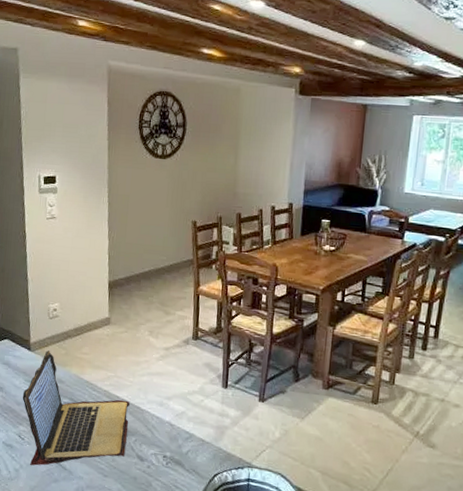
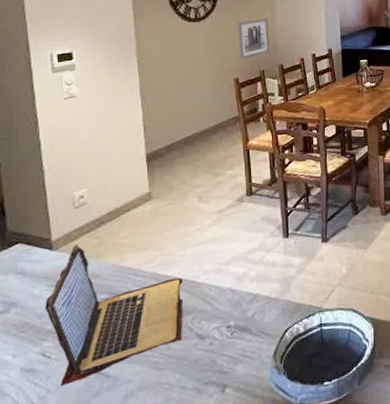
wall art: none [199,161,232,204] -> present [238,18,270,60]

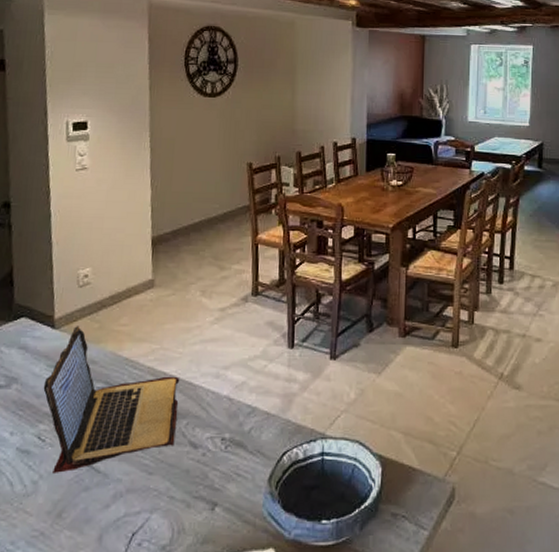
wall art: present [238,18,270,60] -> none [255,97,289,143]

